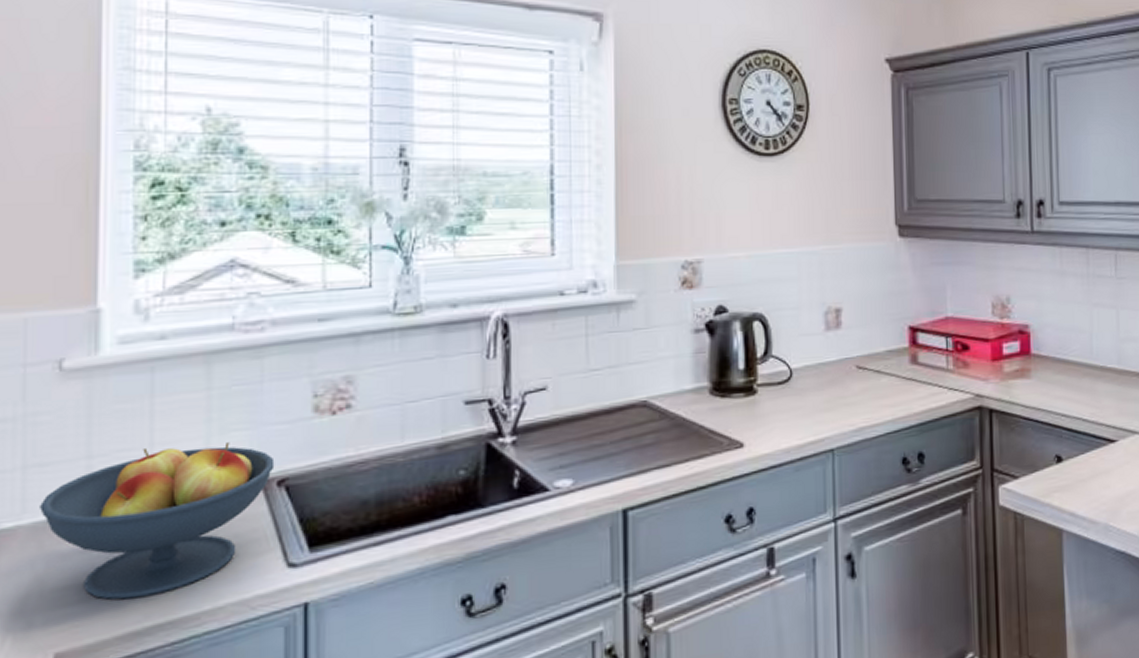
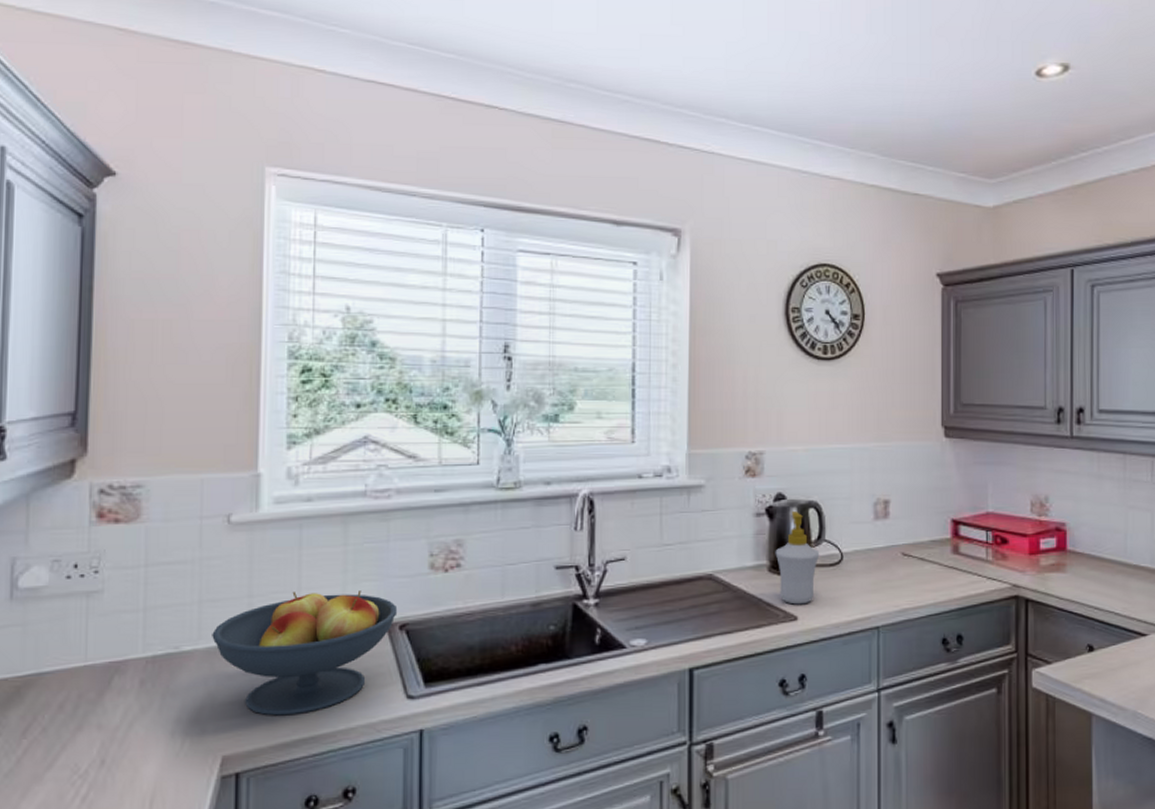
soap bottle: none [717,325,767,430] -> present [775,512,820,605]

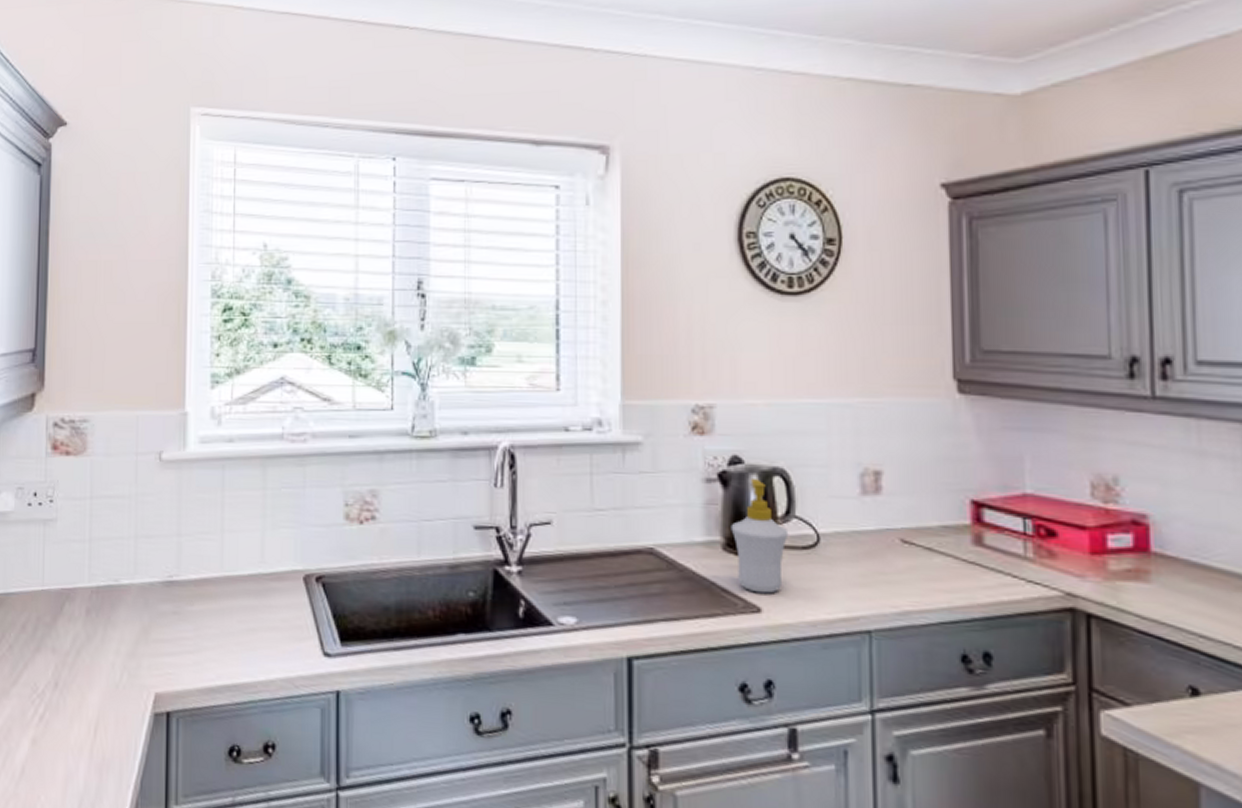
fruit bowl: present [212,591,398,716] -> none [146,534,314,660]

